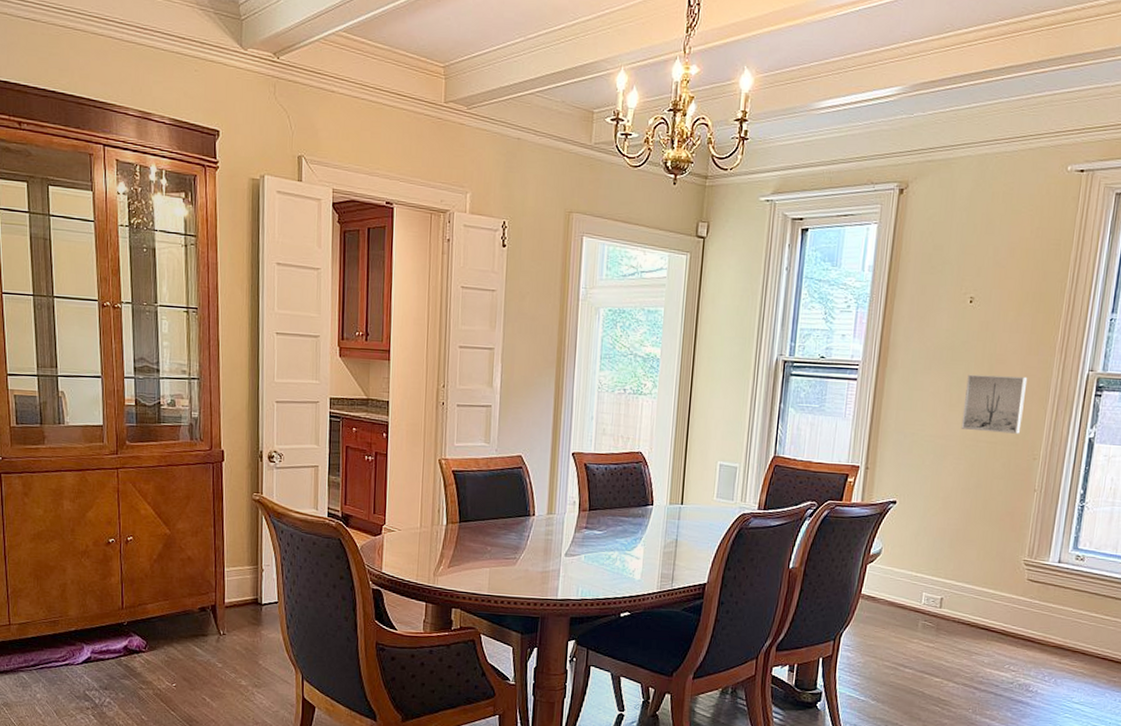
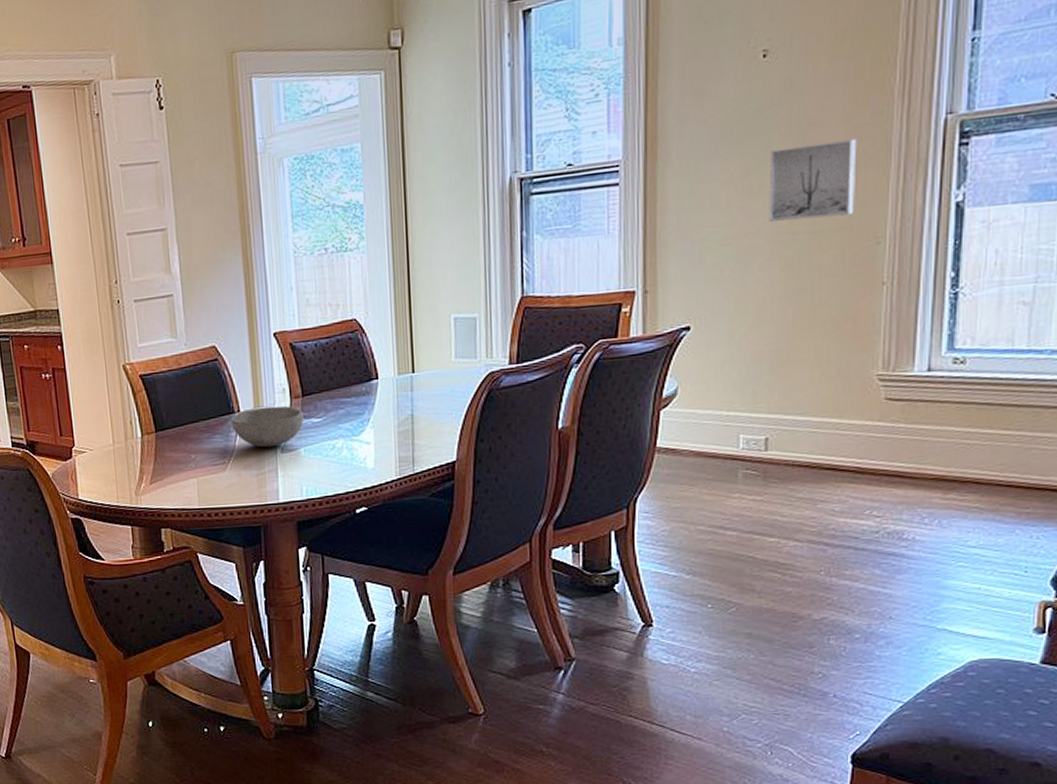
bowl: none [525,514,588,550] -> present [230,406,304,448]

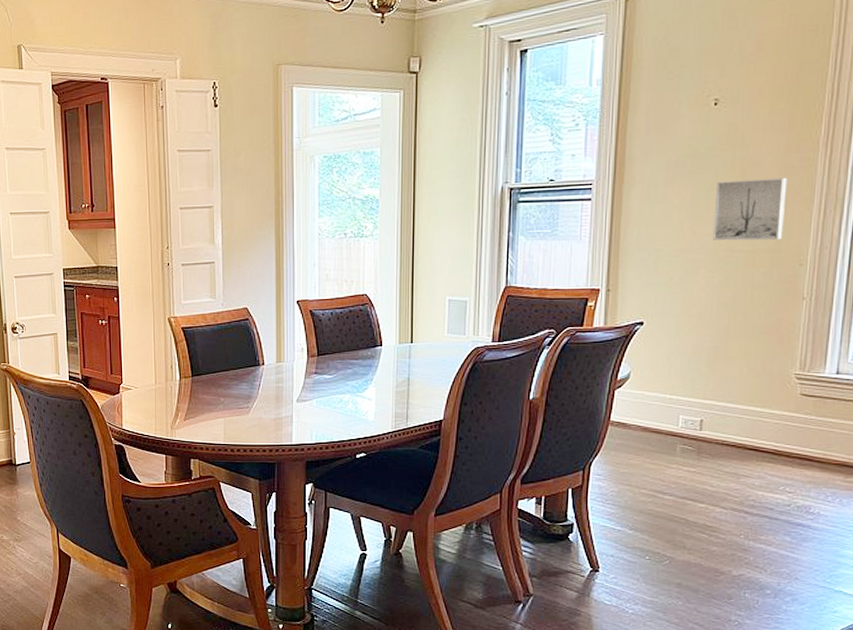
bowl: present [230,406,304,448] -> none [255,362,317,397]

